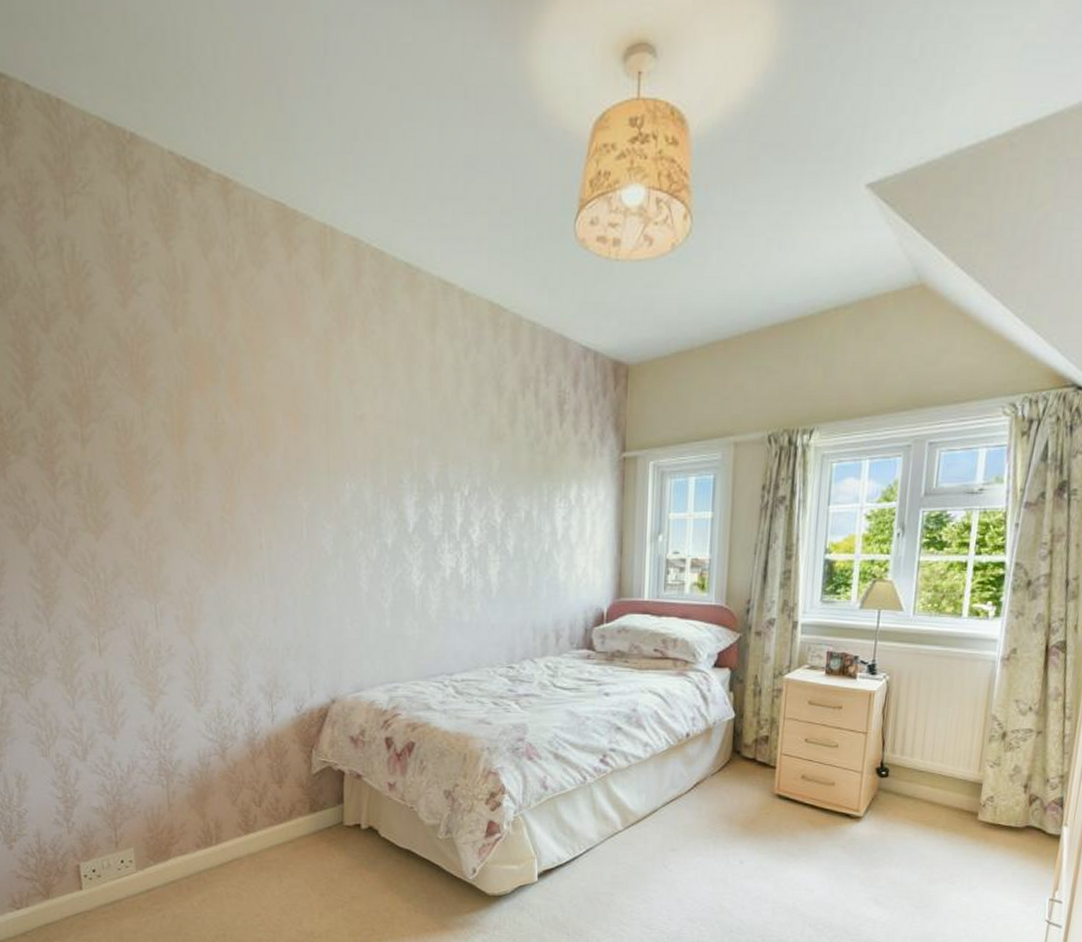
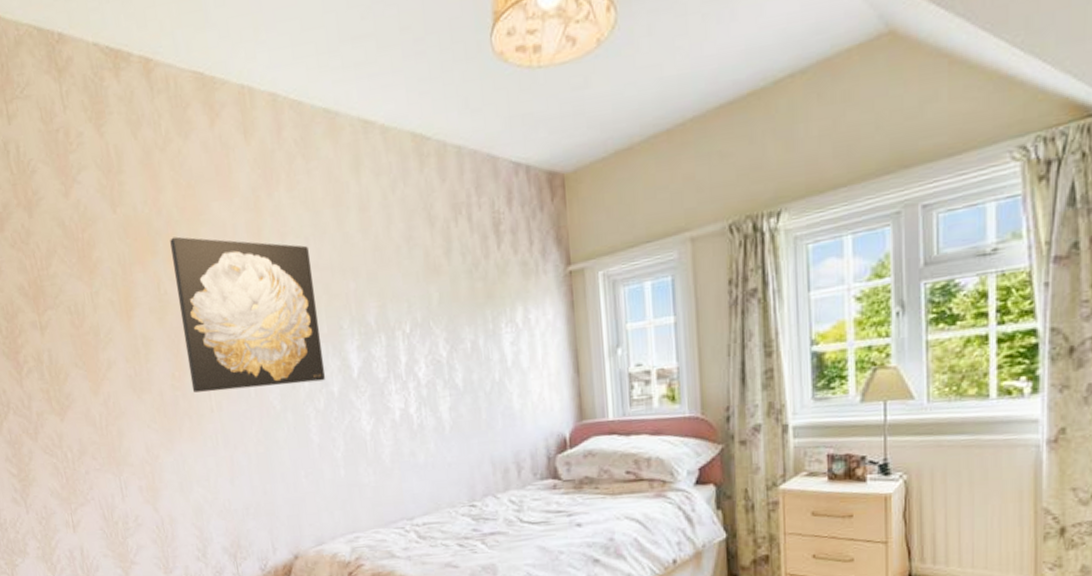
wall art: none [233,367,380,531] -> present [170,236,325,393]

